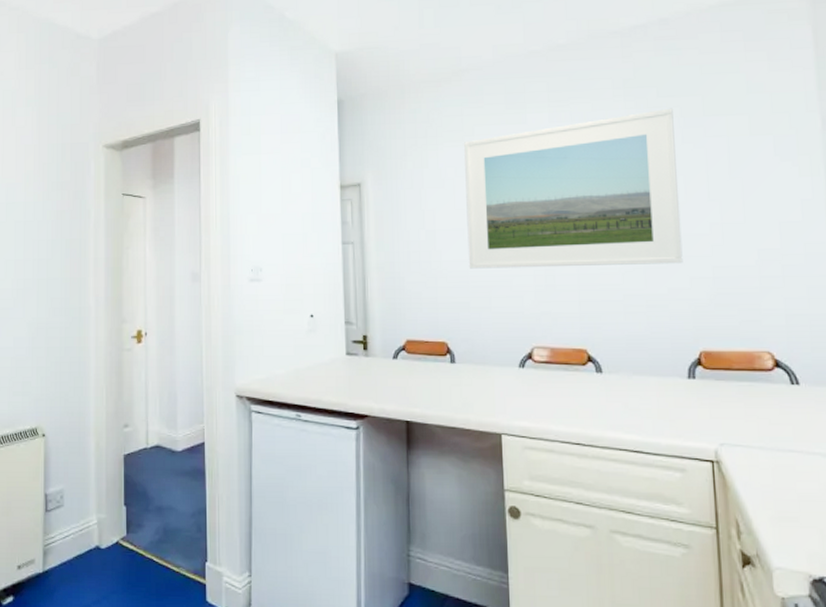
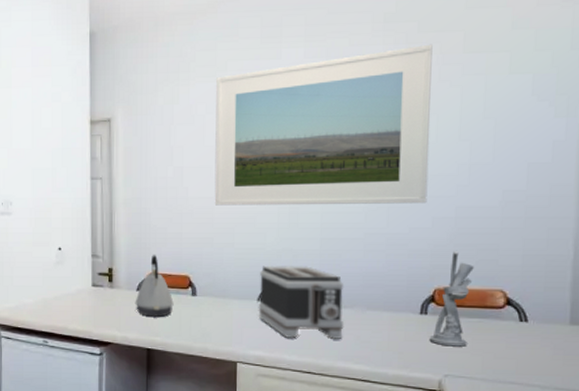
kettle: none [391,321,432,386] -> present [135,255,174,317]
toaster: none [520,330,611,407] -> present [258,266,344,339]
utensil holder: none [700,311,740,413] -> present [429,250,474,347]

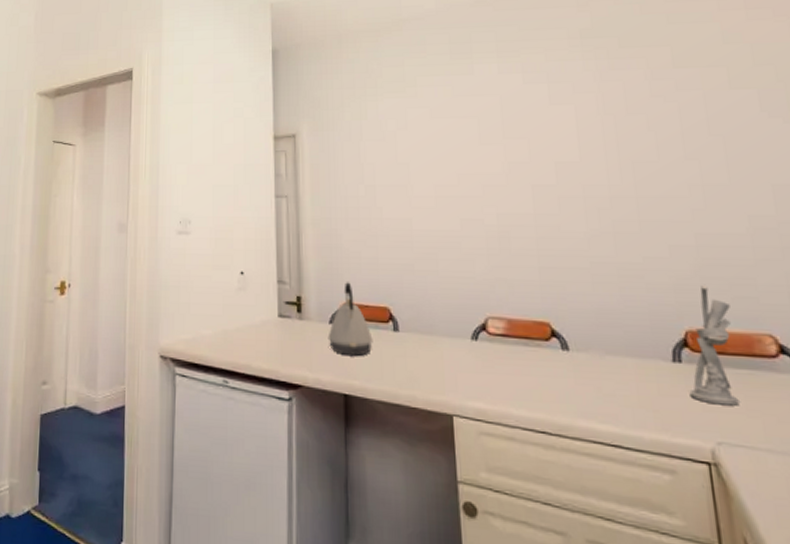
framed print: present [214,44,433,206] -> none [406,59,659,229]
toaster: present [258,266,344,339] -> none [471,298,580,390]

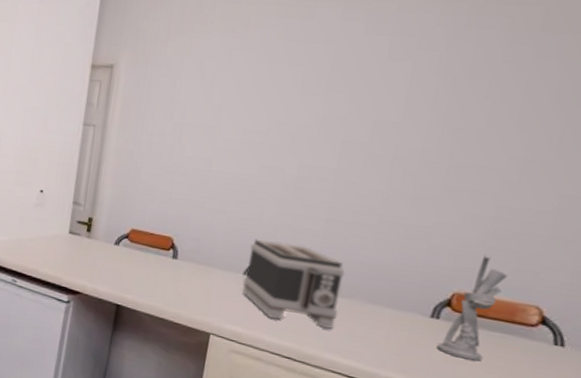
kettle: present [327,282,373,356] -> none [110,211,152,275]
toaster: none [471,298,580,390] -> present [242,239,345,329]

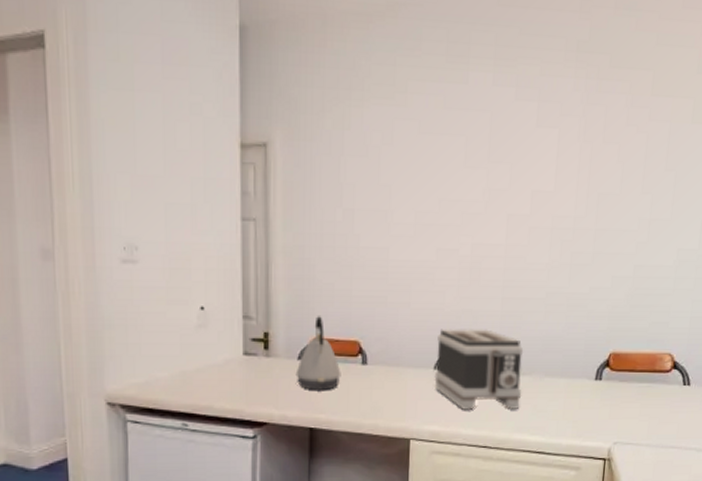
kettle: none [110,211,152,275] -> present [295,316,341,390]
utensil holder: present [436,253,507,362] -> none [602,312,647,413]

